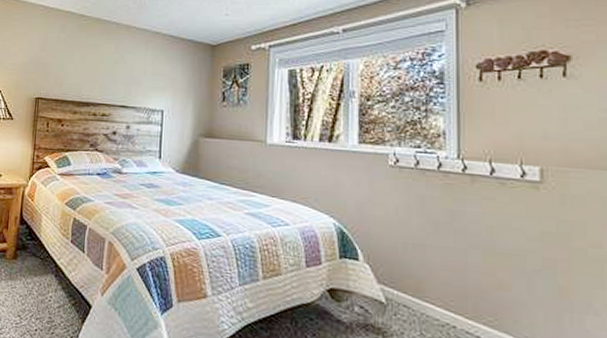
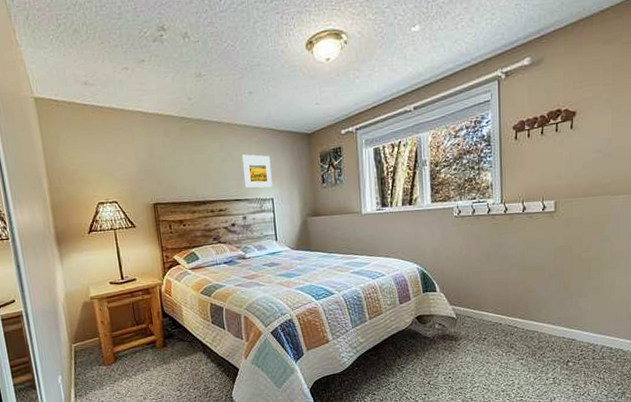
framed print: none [135,59,166,98] -> present [242,154,273,188]

